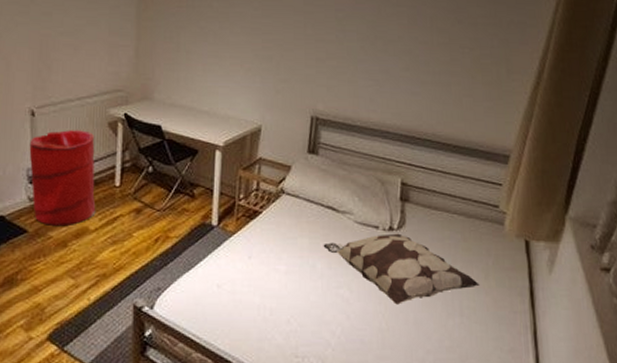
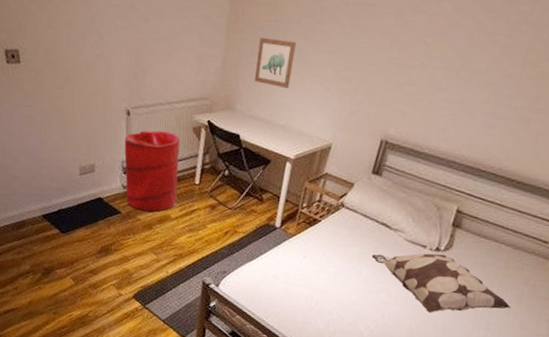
wall art: none [172,24,210,73] -> present [255,38,296,89]

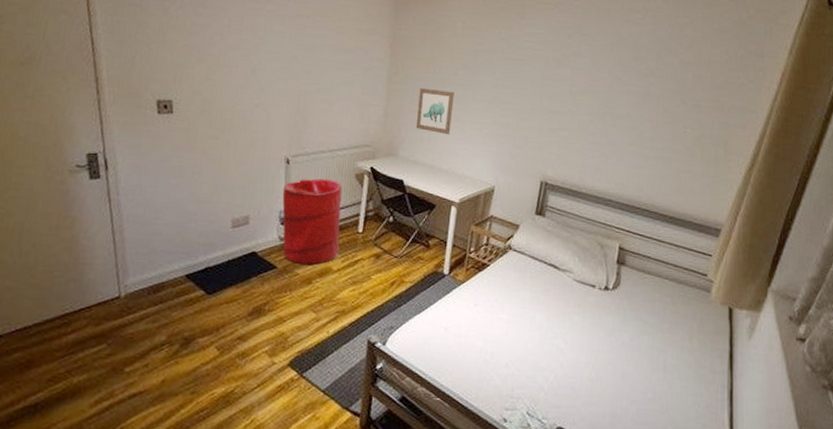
decorative pillow: present [371,253,511,313] -> none [543,293,684,358]

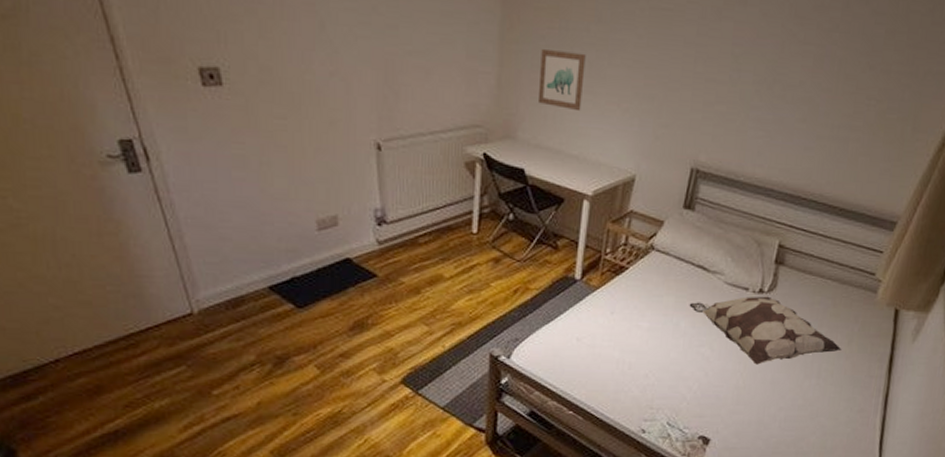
laundry hamper: present [282,178,342,265] -> none [376,167,451,272]
decorative pillow: none [543,293,684,358] -> present [689,296,842,365]

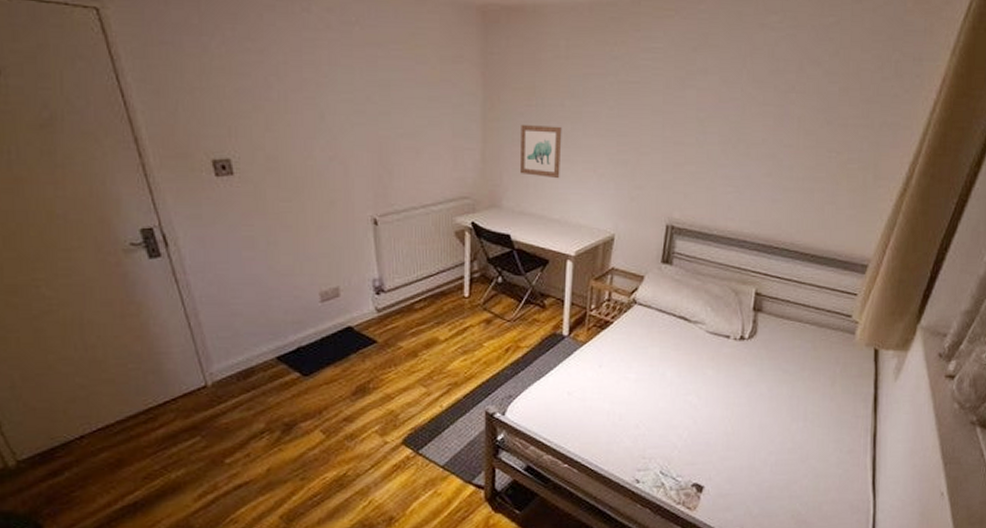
decorative pillow: present [689,296,842,365] -> none [673,342,826,410]

